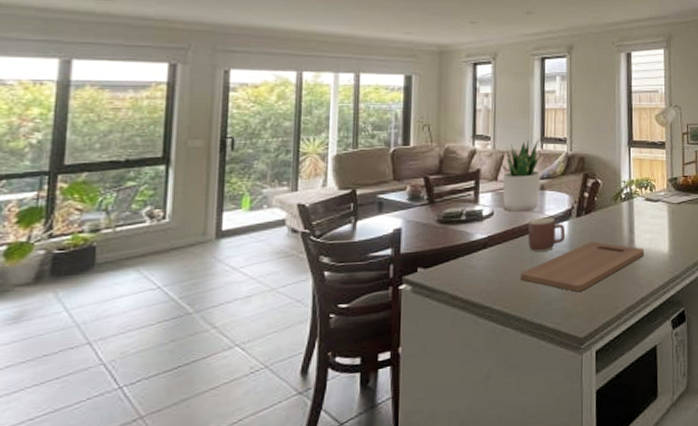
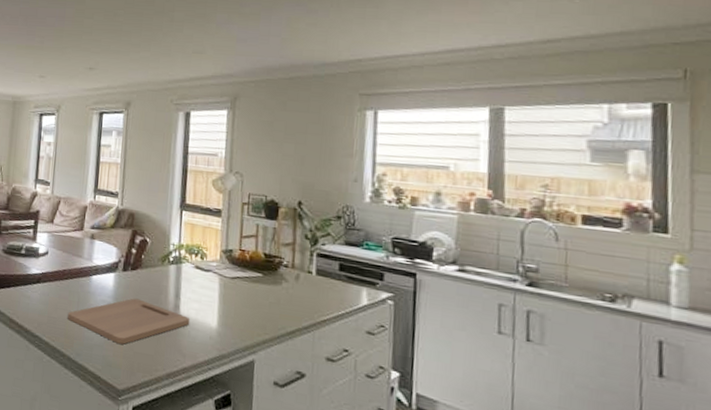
planter: present [503,139,542,212] -> none [57,189,94,256]
mug: present [527,217,565,253] -> none [76,264,111,298]

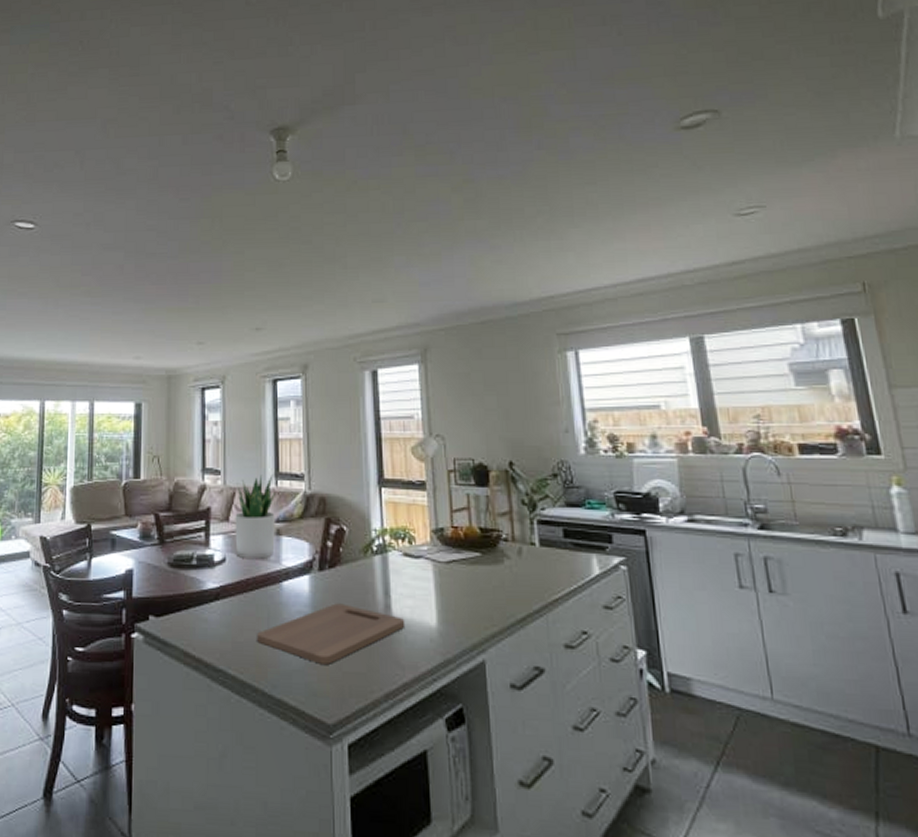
planter: none [57,189,94,256] -> present [235,474,276,560]

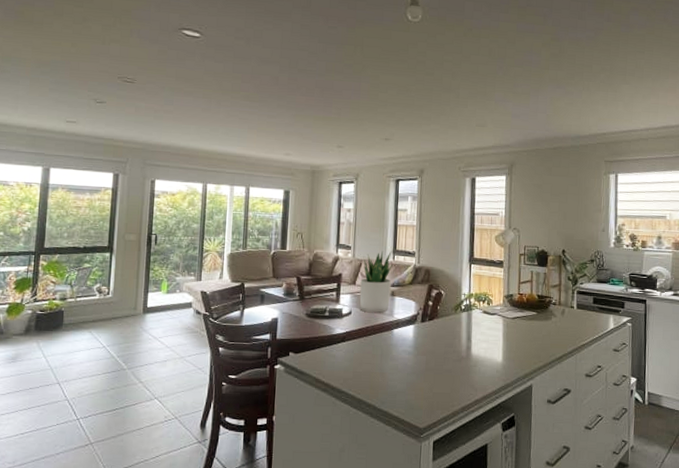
cutting board: present [257,603,406,664] -> none [372,345,480,387]

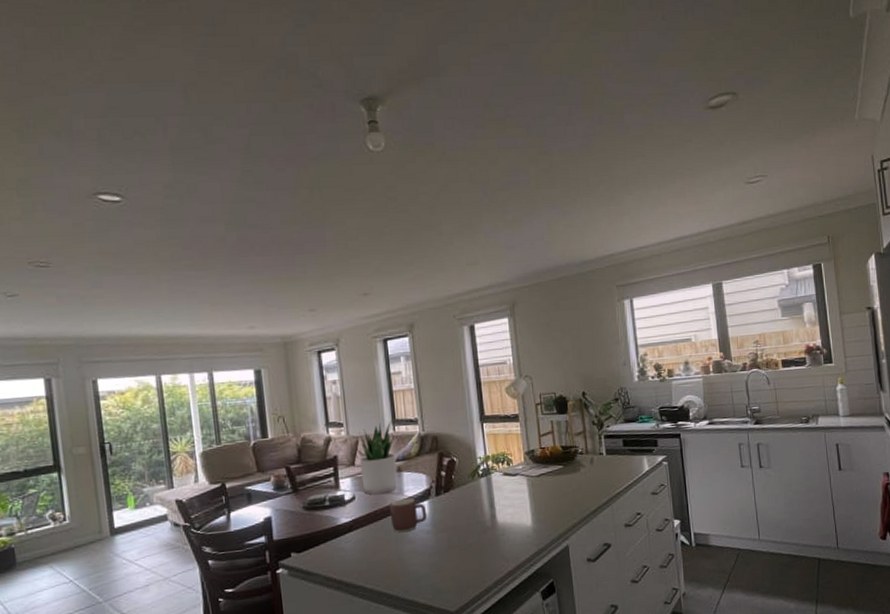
mug: none [379,320,411,350] -> present [389,498,426,533]

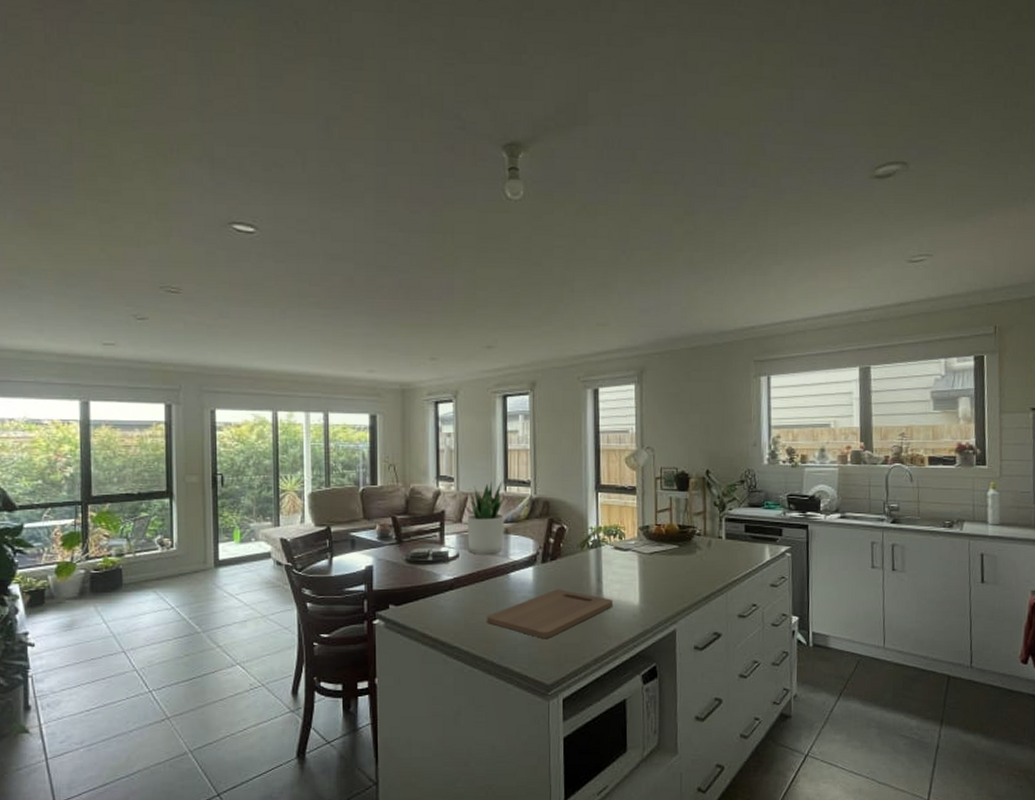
cutting board: none [388,519,508,568] -> present [487,589,614,638]
mug: present [389,498,426,533] -> none [493,562,530,597]

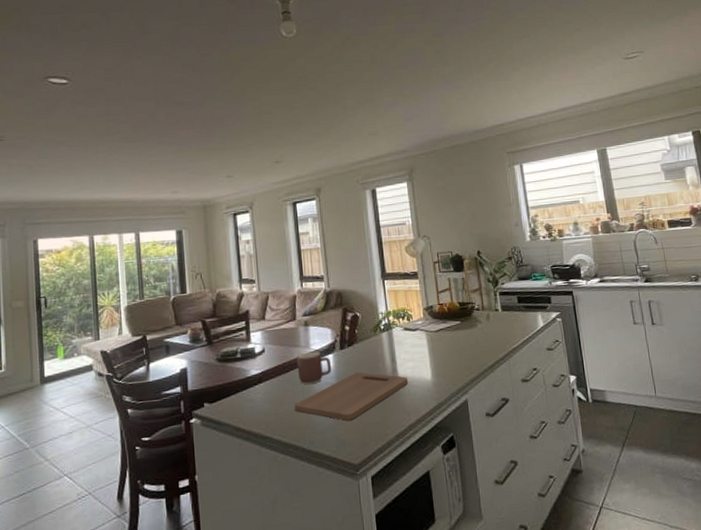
planter: present [467,481,505,555] -> none [269,279,304,348]
mug: none [493,562,530,597] -> present [296,351,331,385]

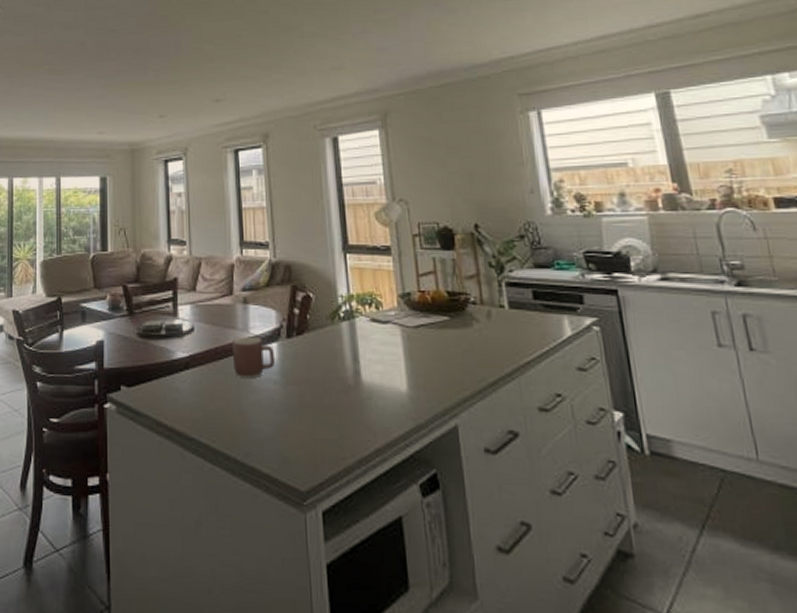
cutting board: present [295,372,409,421] -> none [227,370,376,431]

